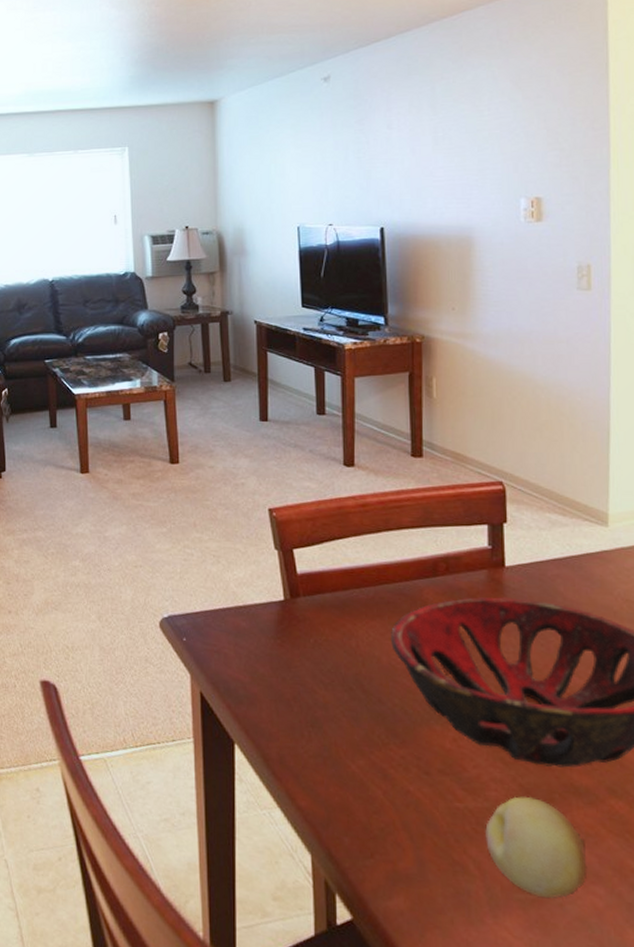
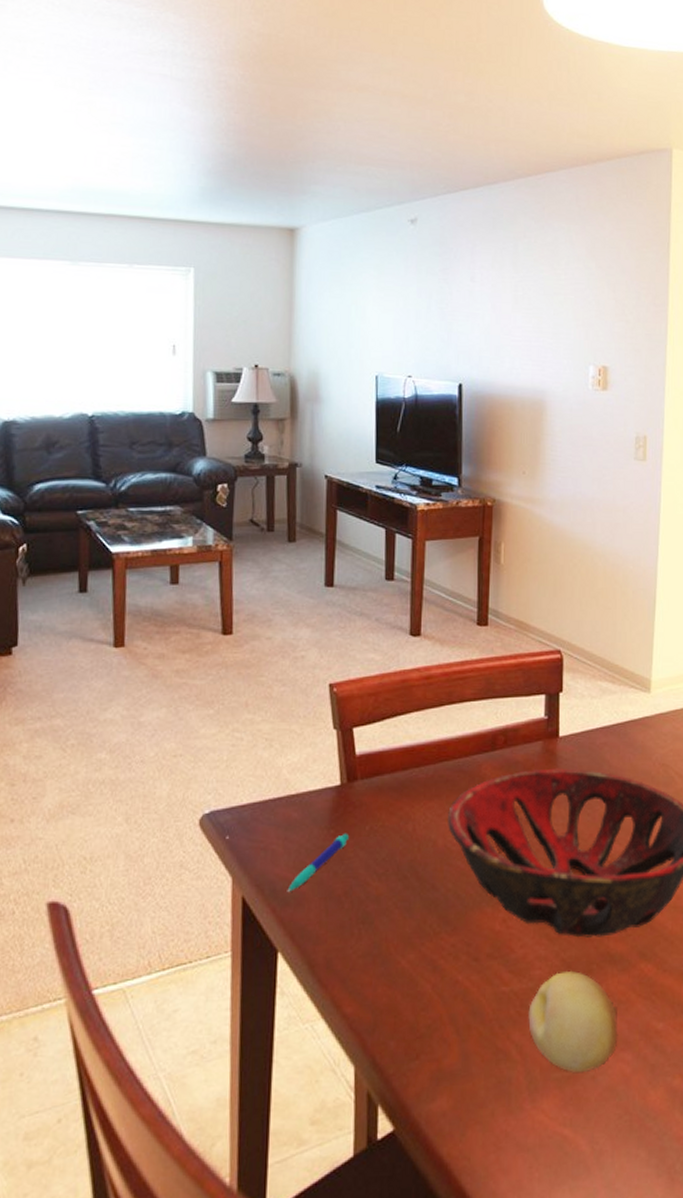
pen: none [240,643,296,692] -> present [287,833,350,892]

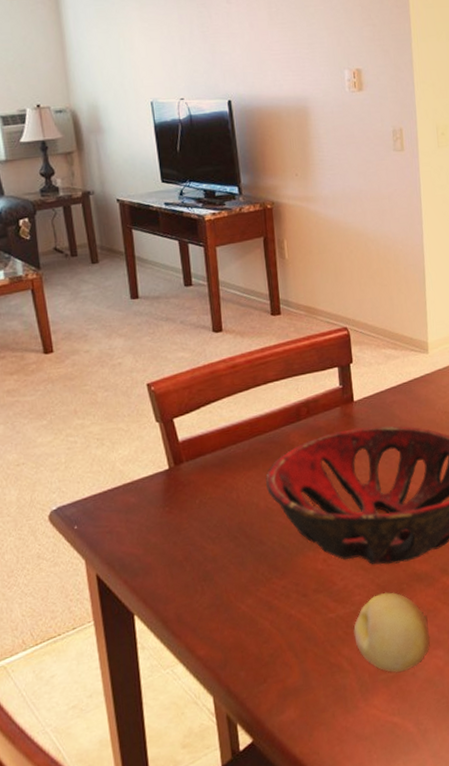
pen: present [287,833,350,892] -> none [134,508,183,565]

